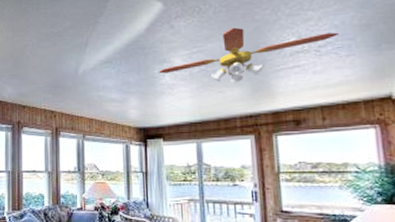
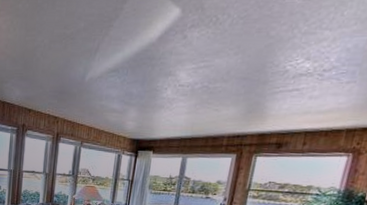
ceiling fan: present [158,27,339,83] -> none [161,43,348,103]

